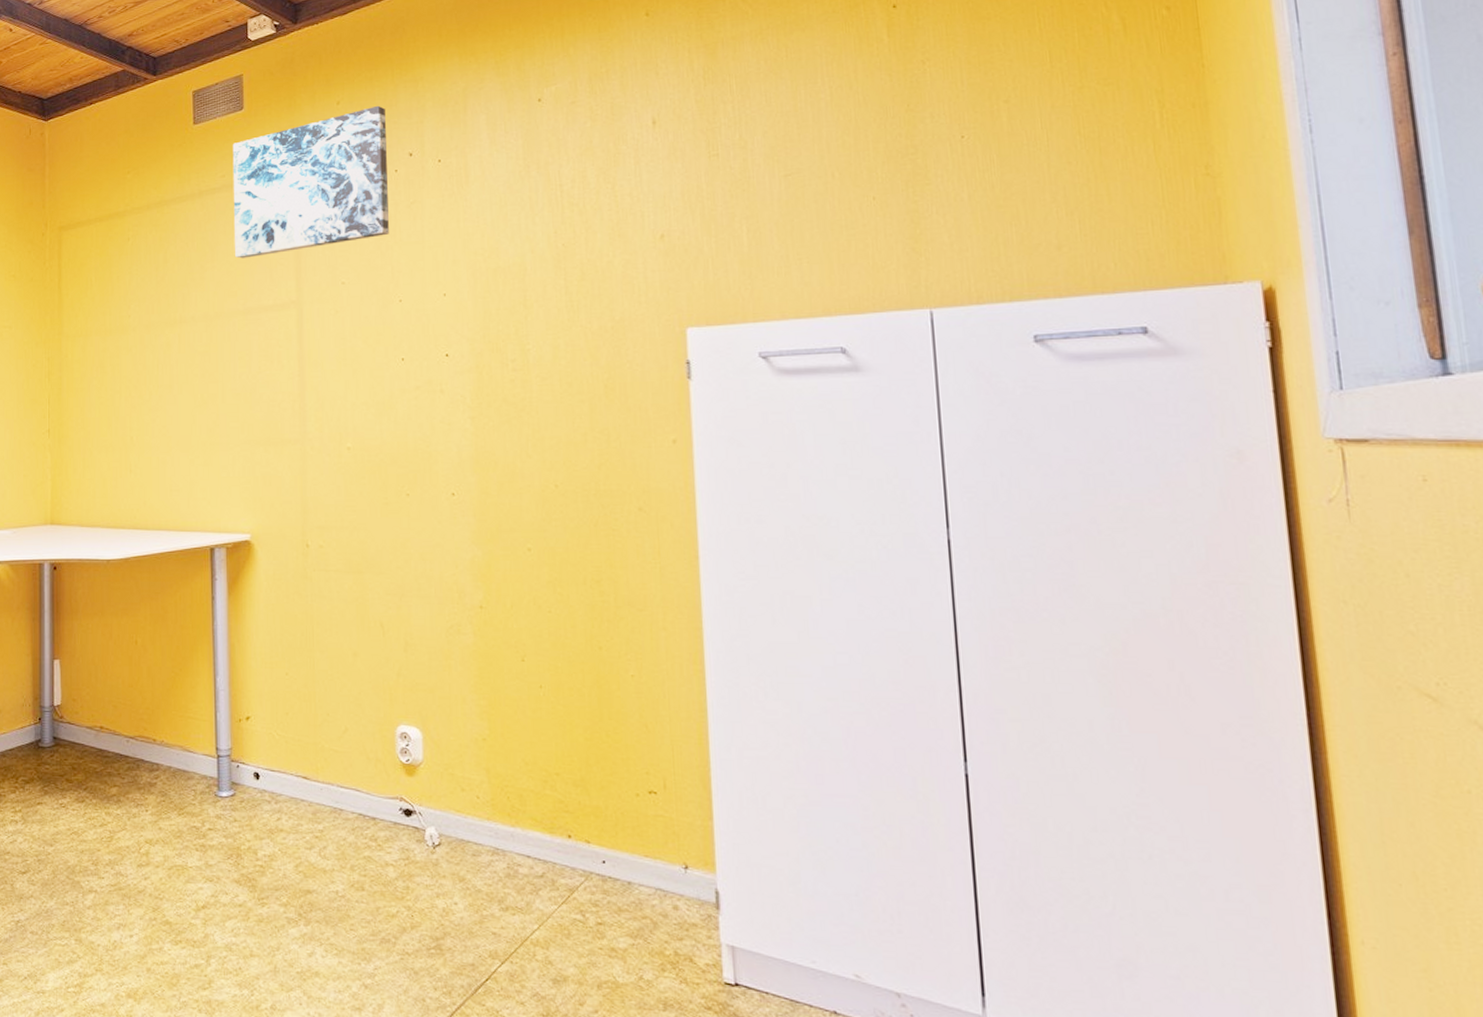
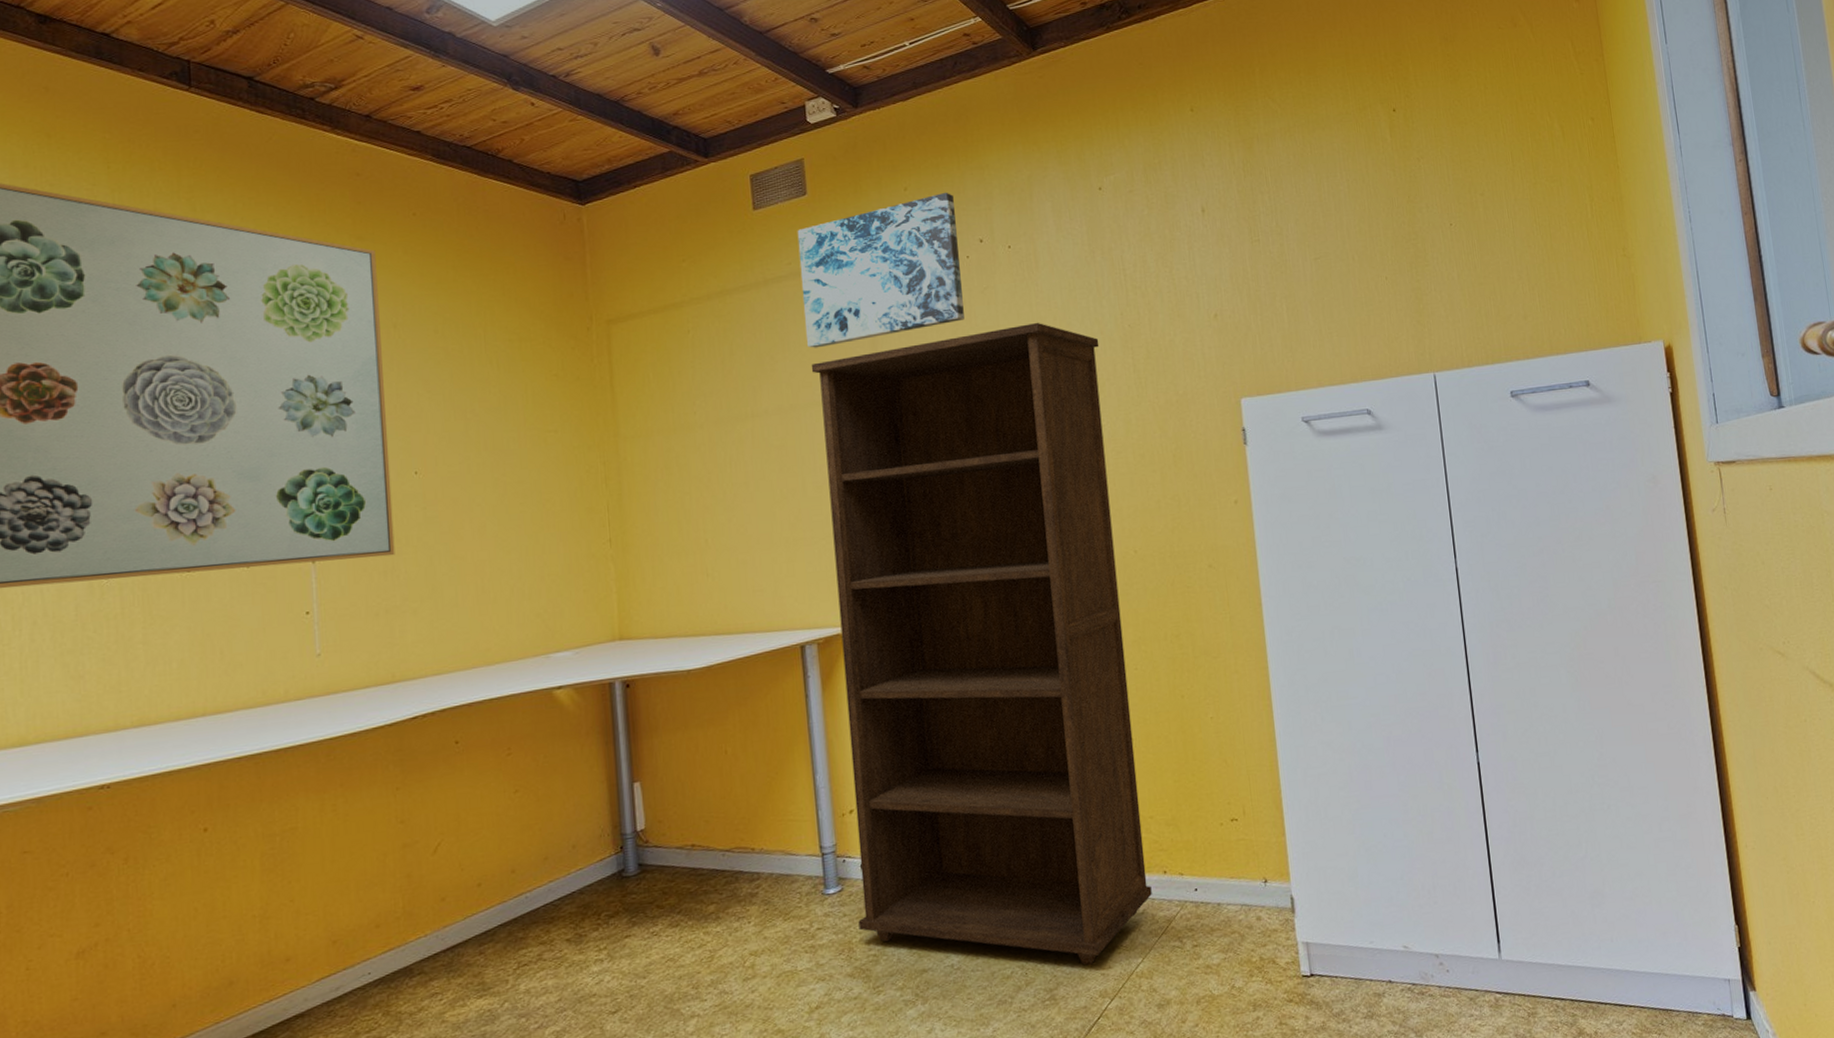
bookcase: none [237,238,554,921] -> present [811,322,1152,965]

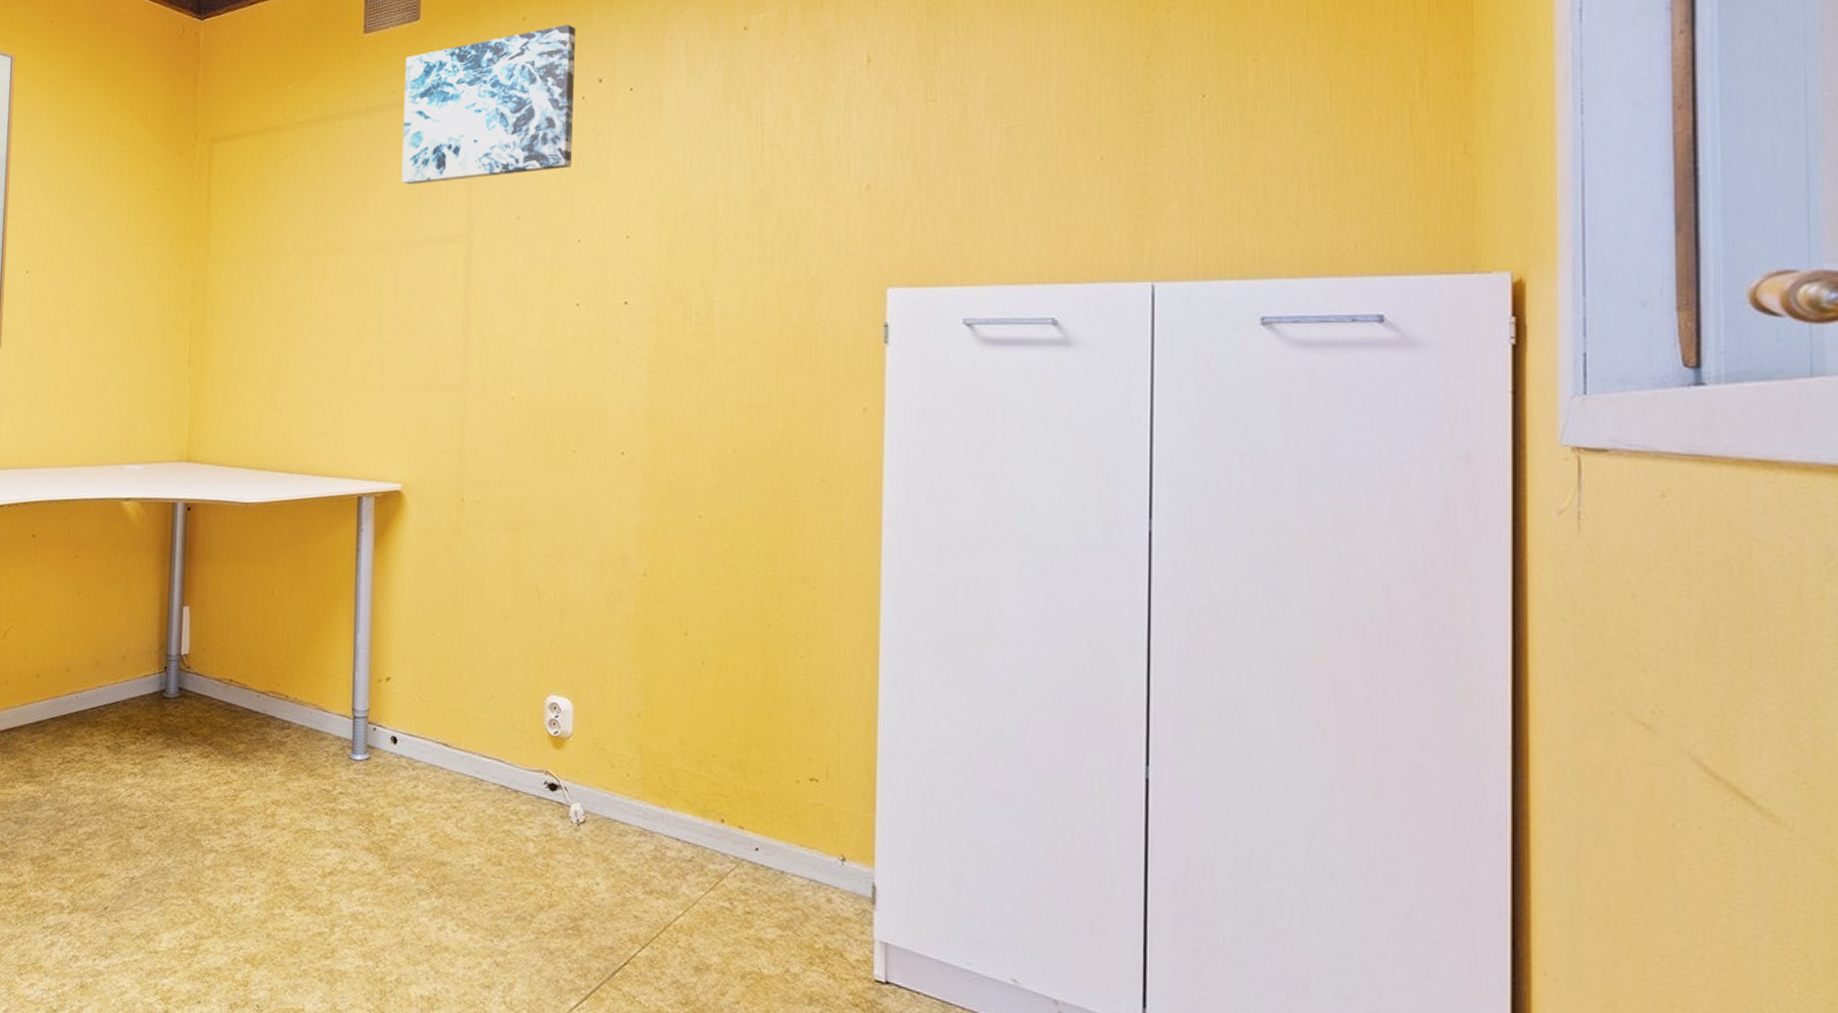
bookcase: present [811,322,1152,965] -> none [381,176,722,903]

